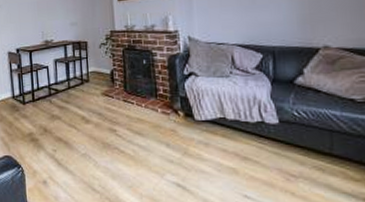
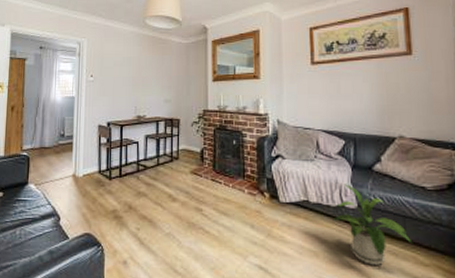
house plant: none [252,99,342,181] -> present [332,184,413,265]

